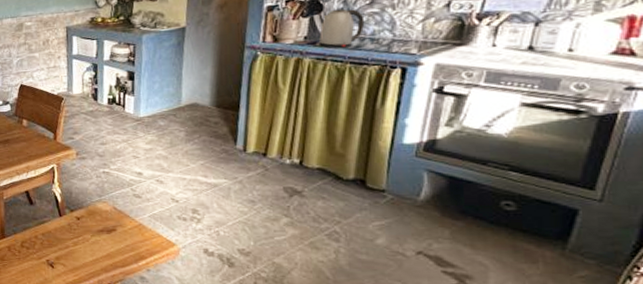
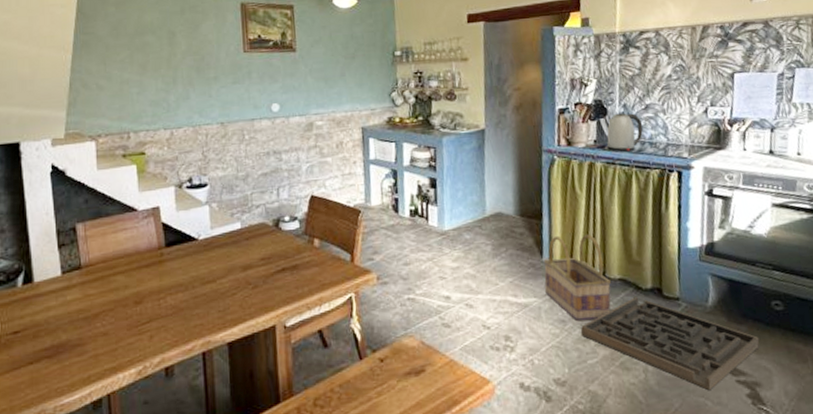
basket: none [236,126,308,203] -> present [543,234,611,322]
doormat: none [270,186,478,277] -> present [580,297,760,391]

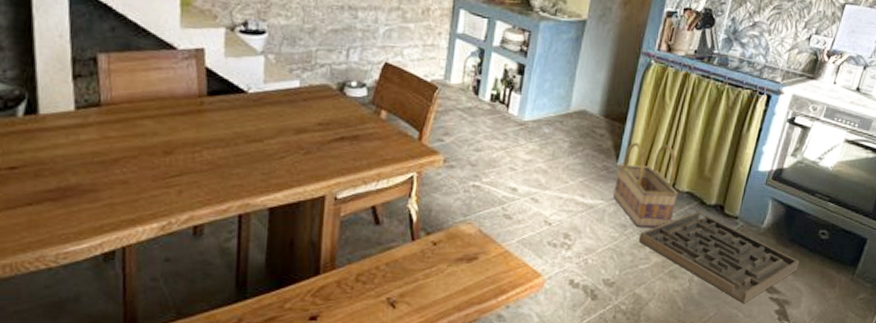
kettle: present [606,113,643,152] -> none [705,26,747,68]

